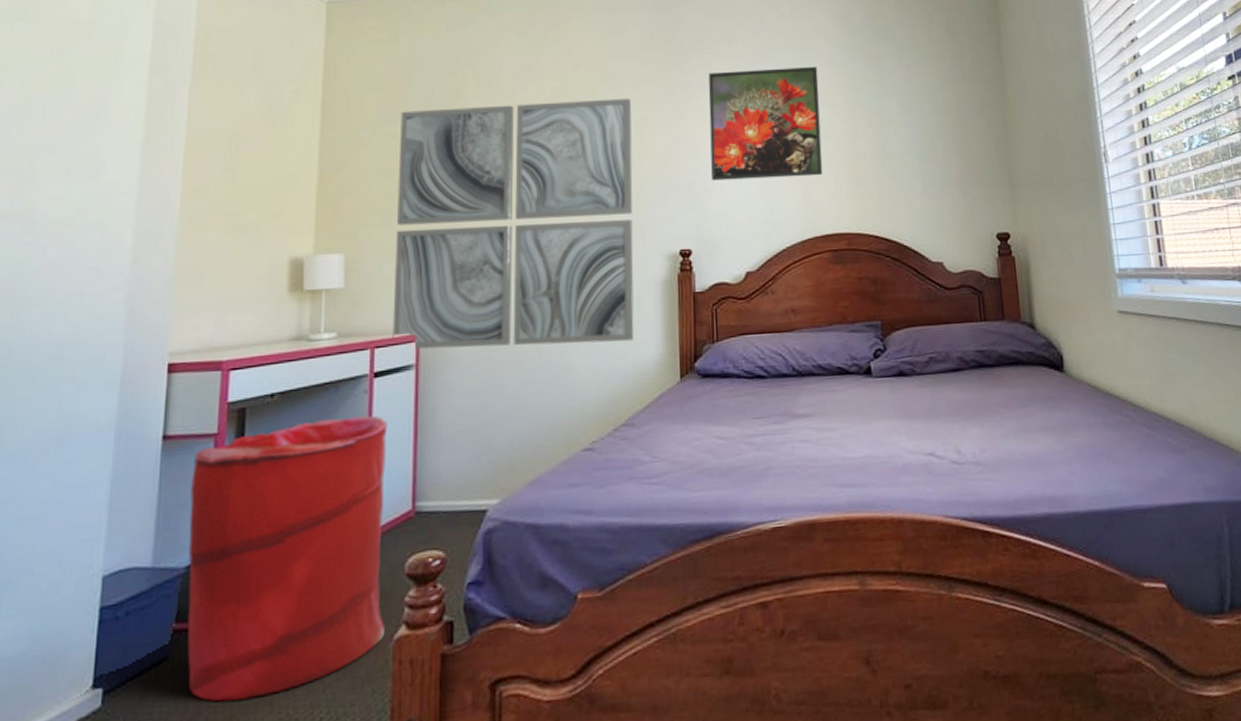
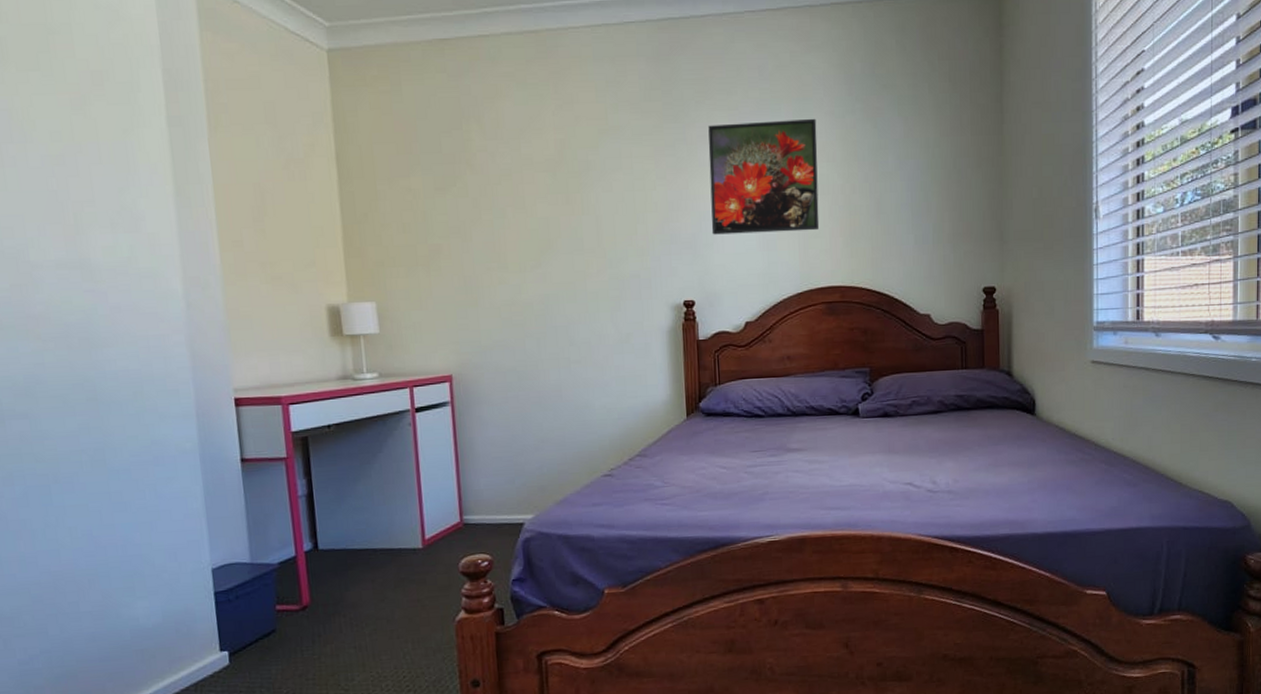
laundry hamper: present [187,415,388,702] -> none [270,444,448,663]
wall art: present [392,98,634,349] -> none [412,151,644,389]

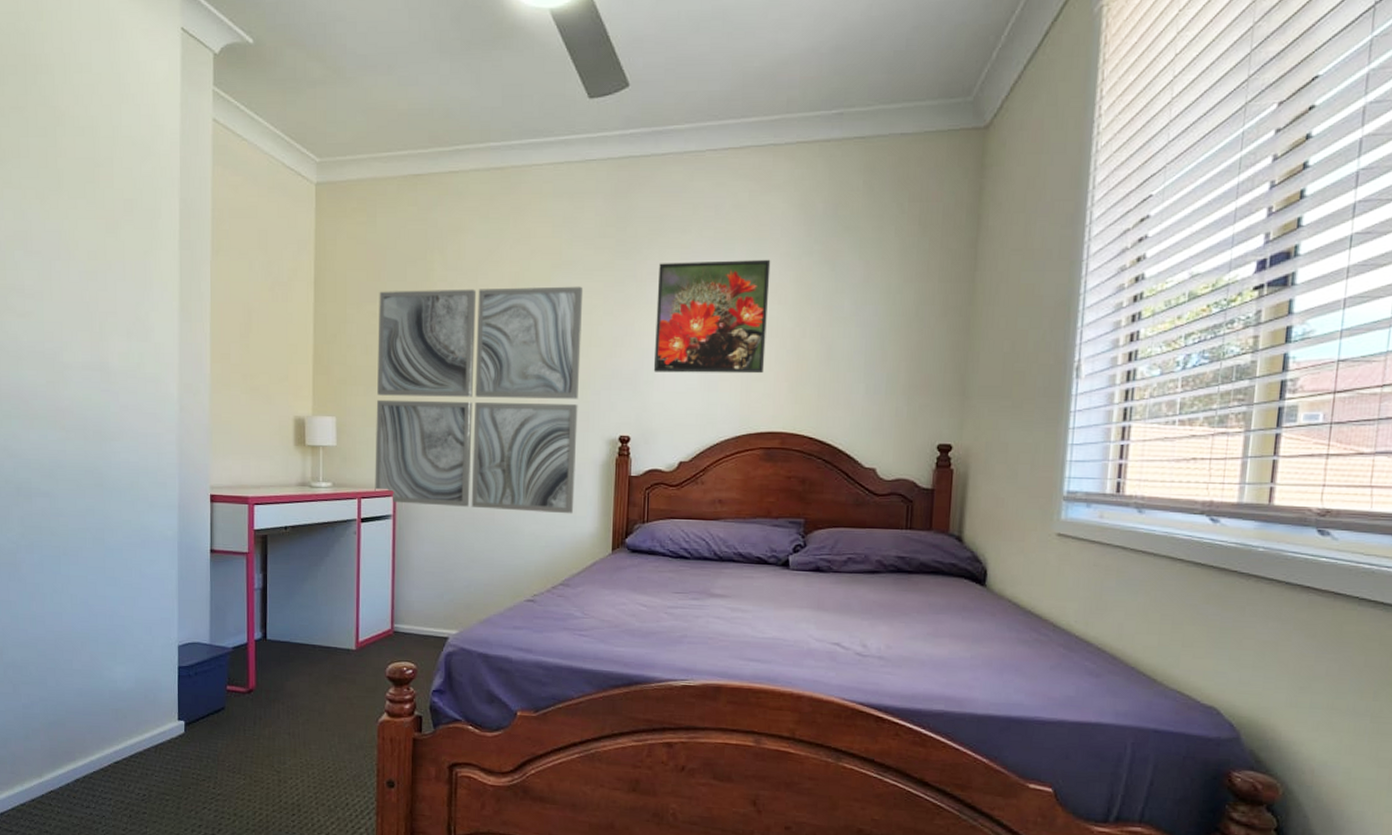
wall art: none [412,151,644,389] -> present [375,286,584,514]

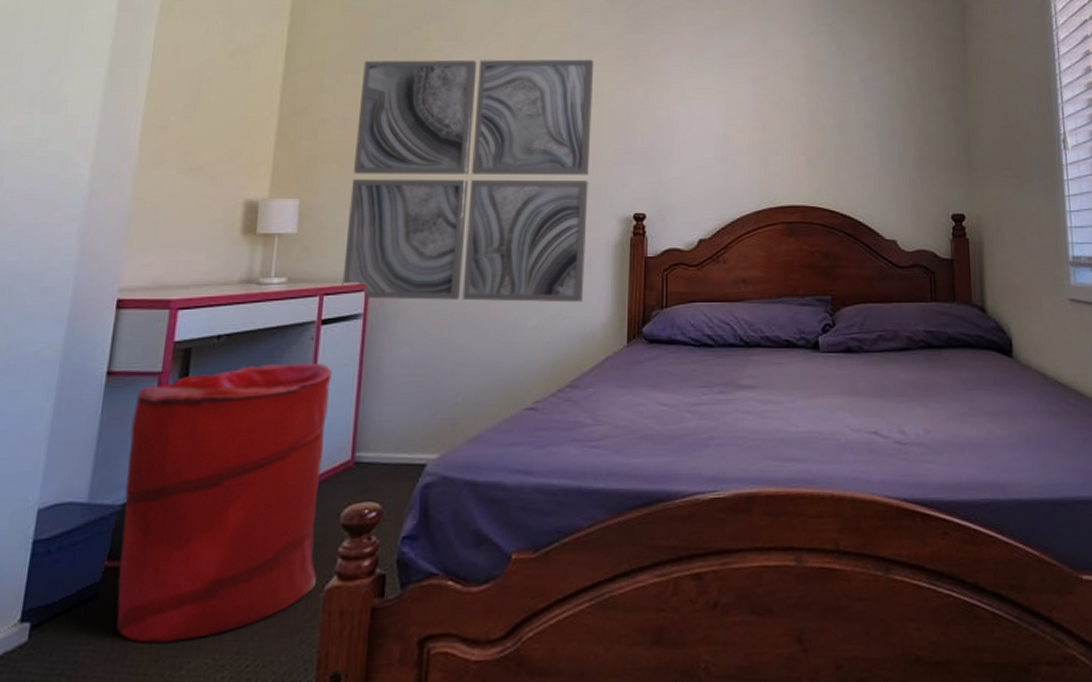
laundry hamper: none [232,551,372,745] -> present [116,362,332,643]
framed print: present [653,259,771,374] -> none [669,37,782,147]

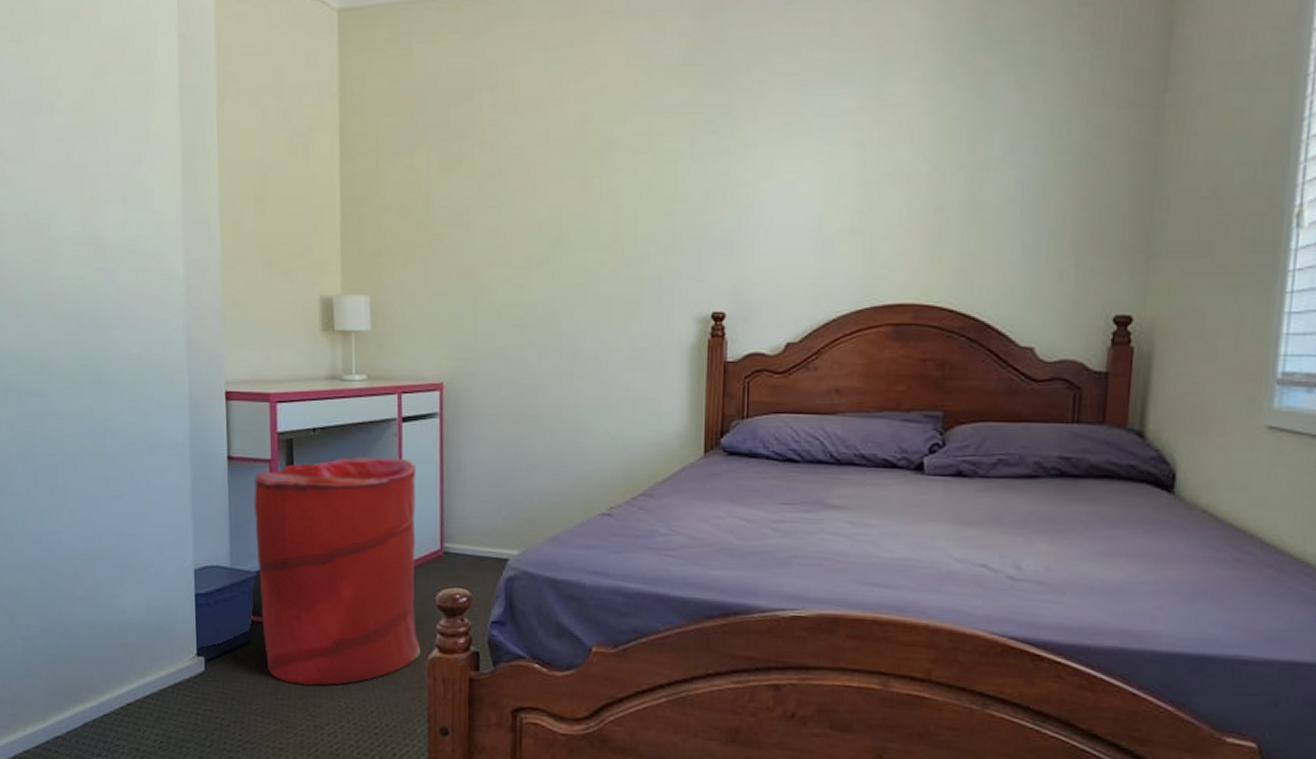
wall art: present [342,59,594,303] -> none [417,127,666,409]

